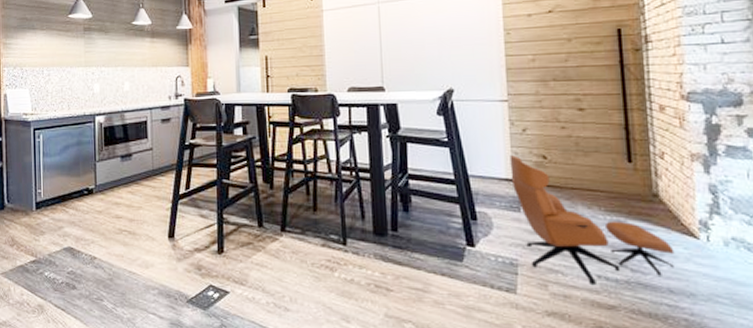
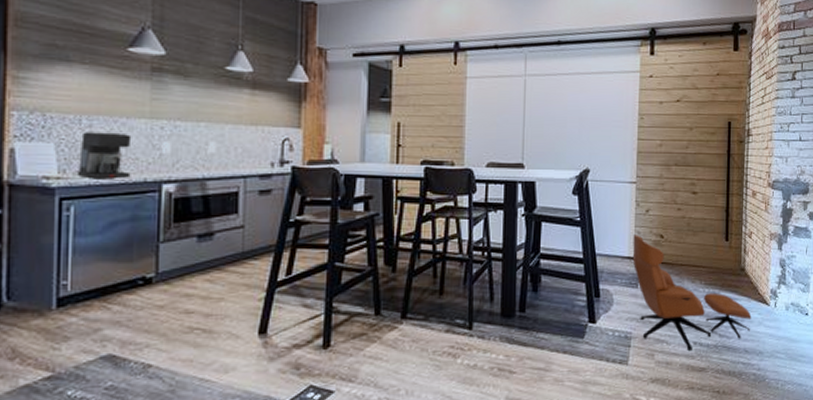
coffee maker: none [42,78,75,114] -> present [76,132,132,179]

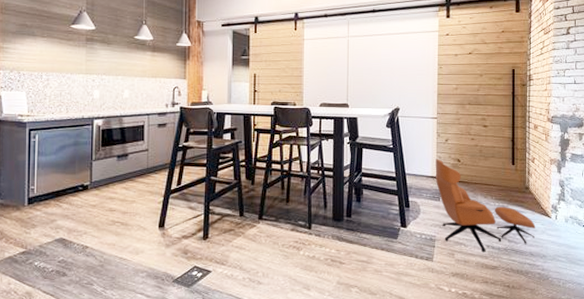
coffee maker: present [76,132,132,179] -> none [39,84,74,117]

